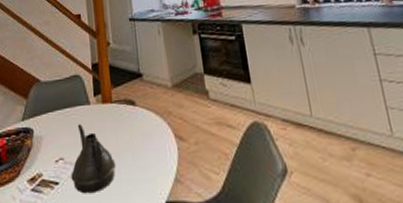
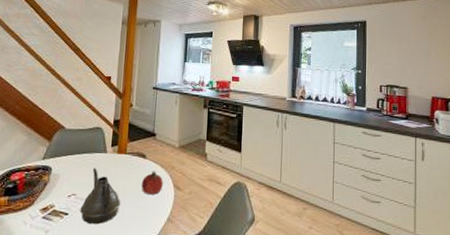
fruit: none [135,120,162,150] -> present [141,171,163,195]

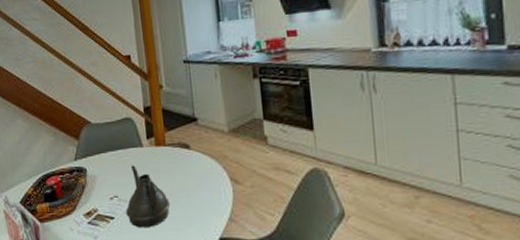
fruit: present [141,171,163,195] -> none [189,163,217,191]

